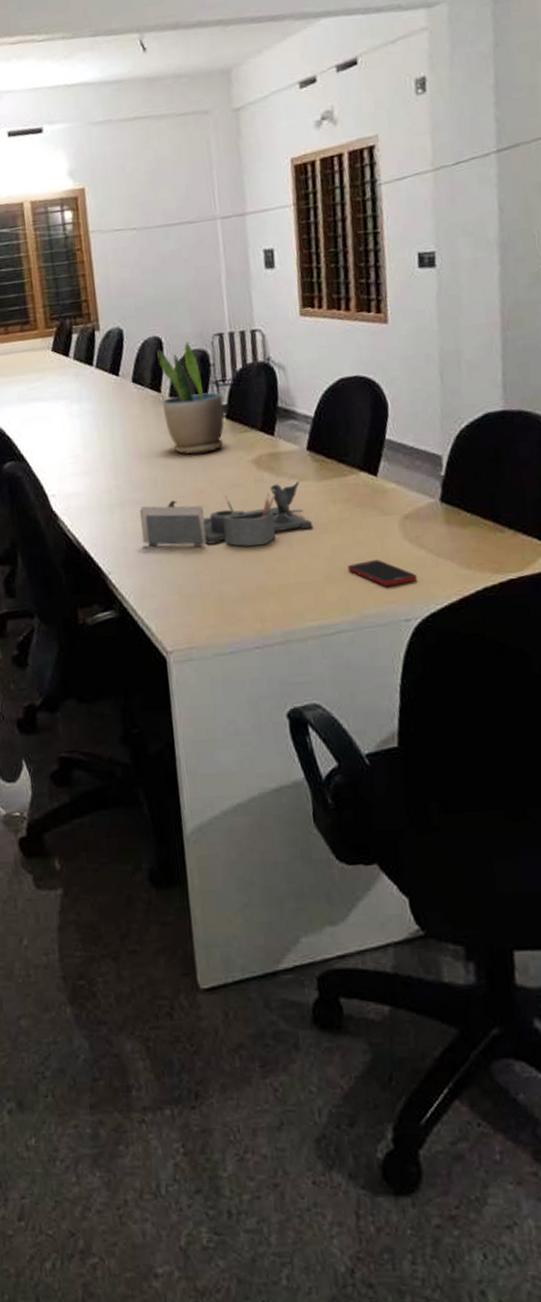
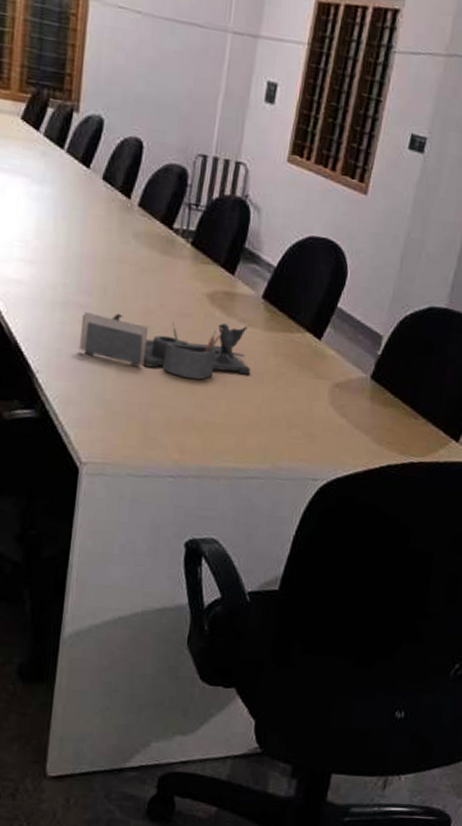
potted plant: present [157,341,225,454] -> none [128,153,193,275]
cell phone: present [348,559,417,587] -> none [273,417,333,446]

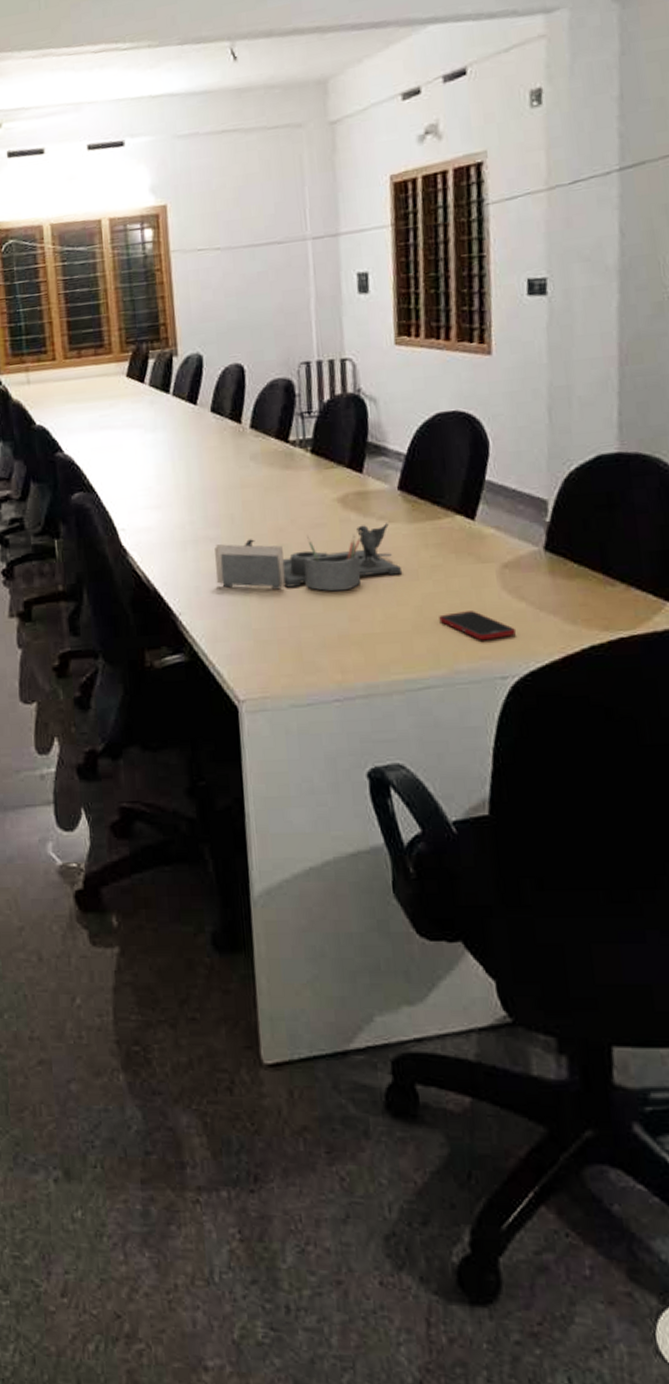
cell phone: none [273,417,333,446] -> present [439,611,516,641]

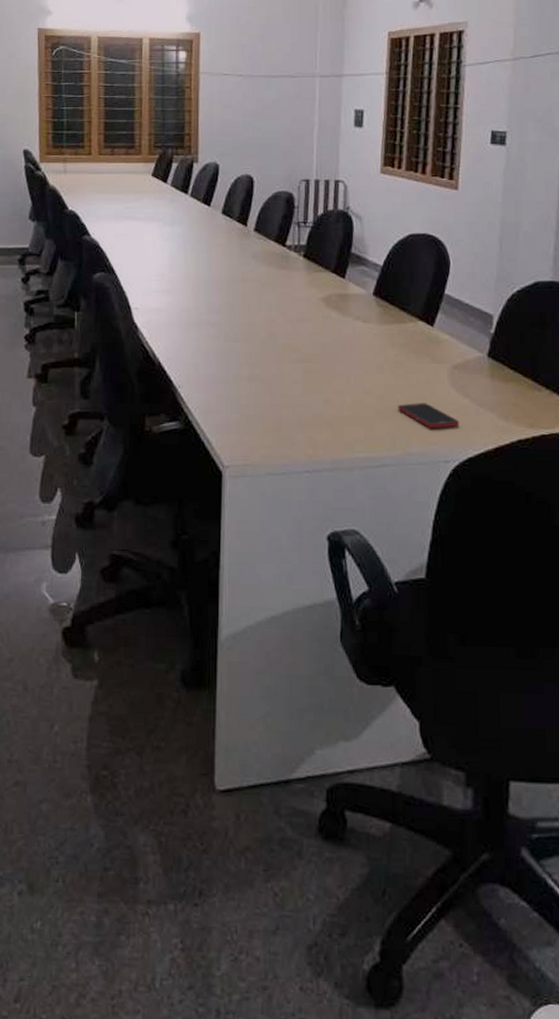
desk organizer: present [215,523,403,592] -> none [214,323,371,378]

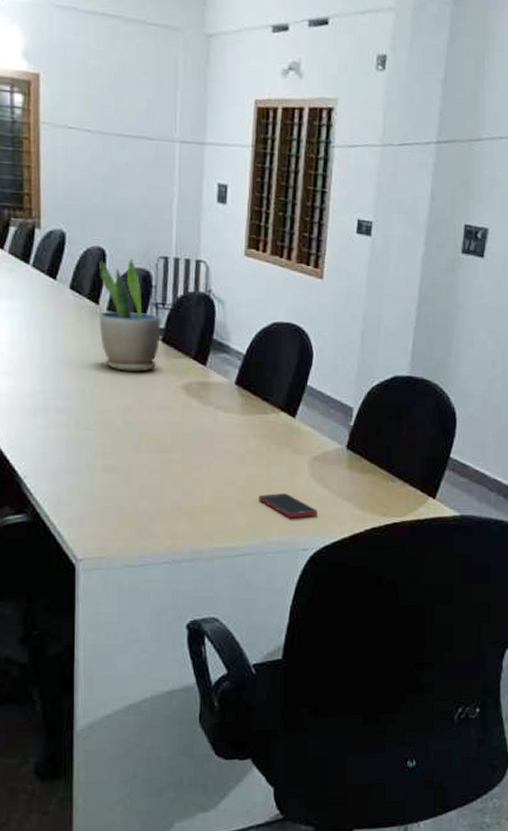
potted plant: none [246,183,303,286] -> present [98,258,161,372]

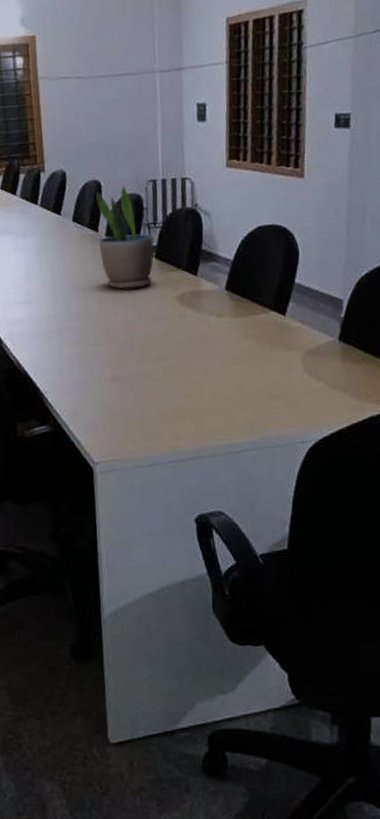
cell phone: present [259,493,317,519] -> none [255,389,314,413]

